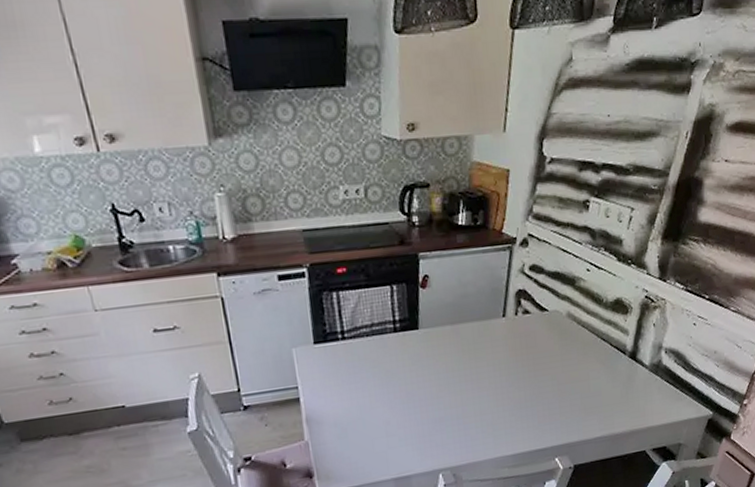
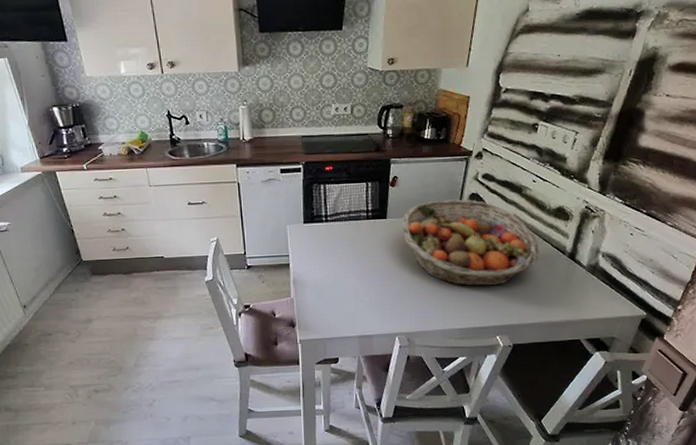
fruit basket: none [437,297,598,404] -> present [402,199,539,286]

